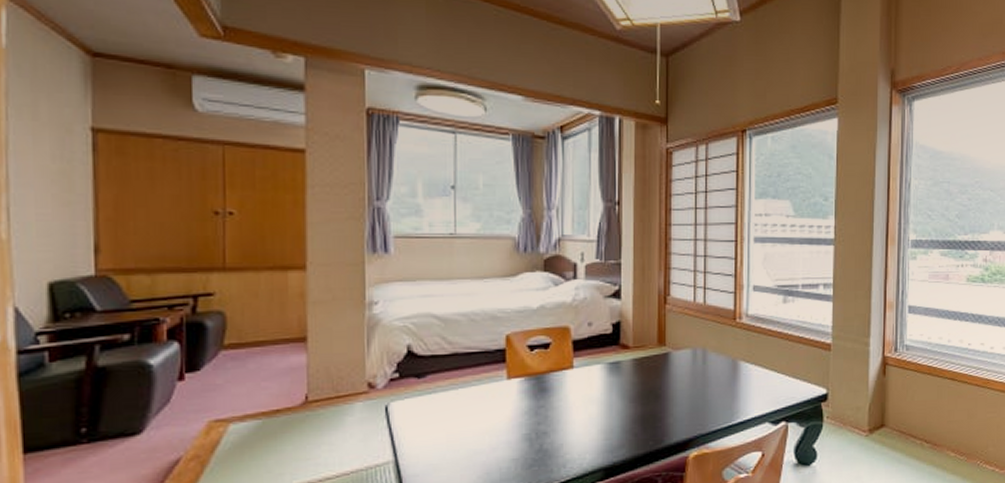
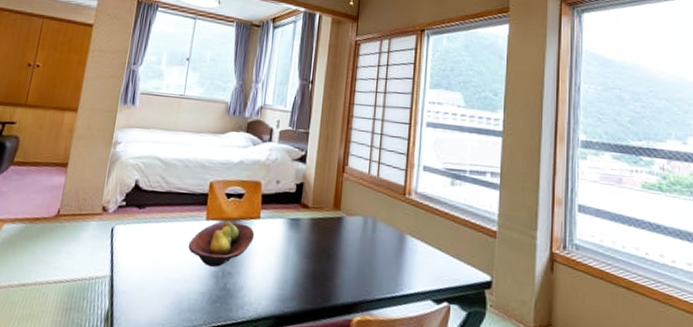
fruit bowl: none [489,376,569,429] -> present [188,220,255,267]

